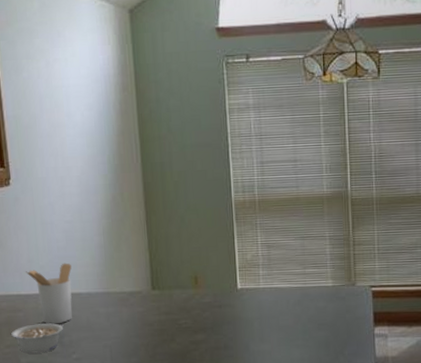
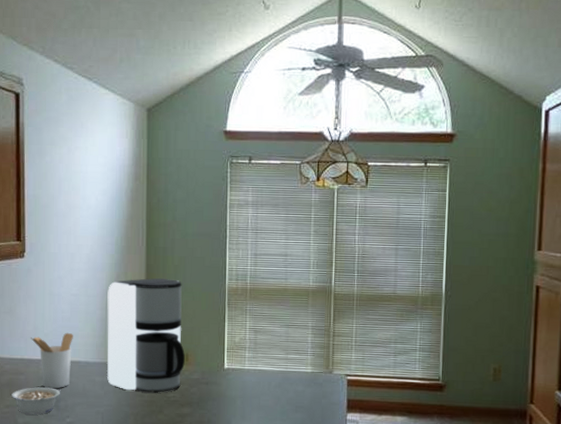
coffee maker: none [104,196,194,321] -> present [107,278,185,393]

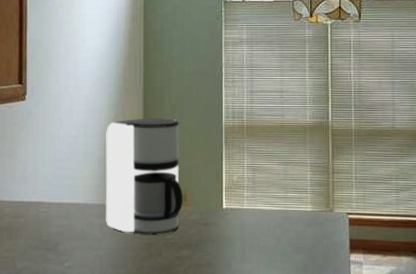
legume: present [12,387,61,415] -> none [11,230,60,259]
utensil holder: present [30,332,73,389] -> none [30,174,72,232]

